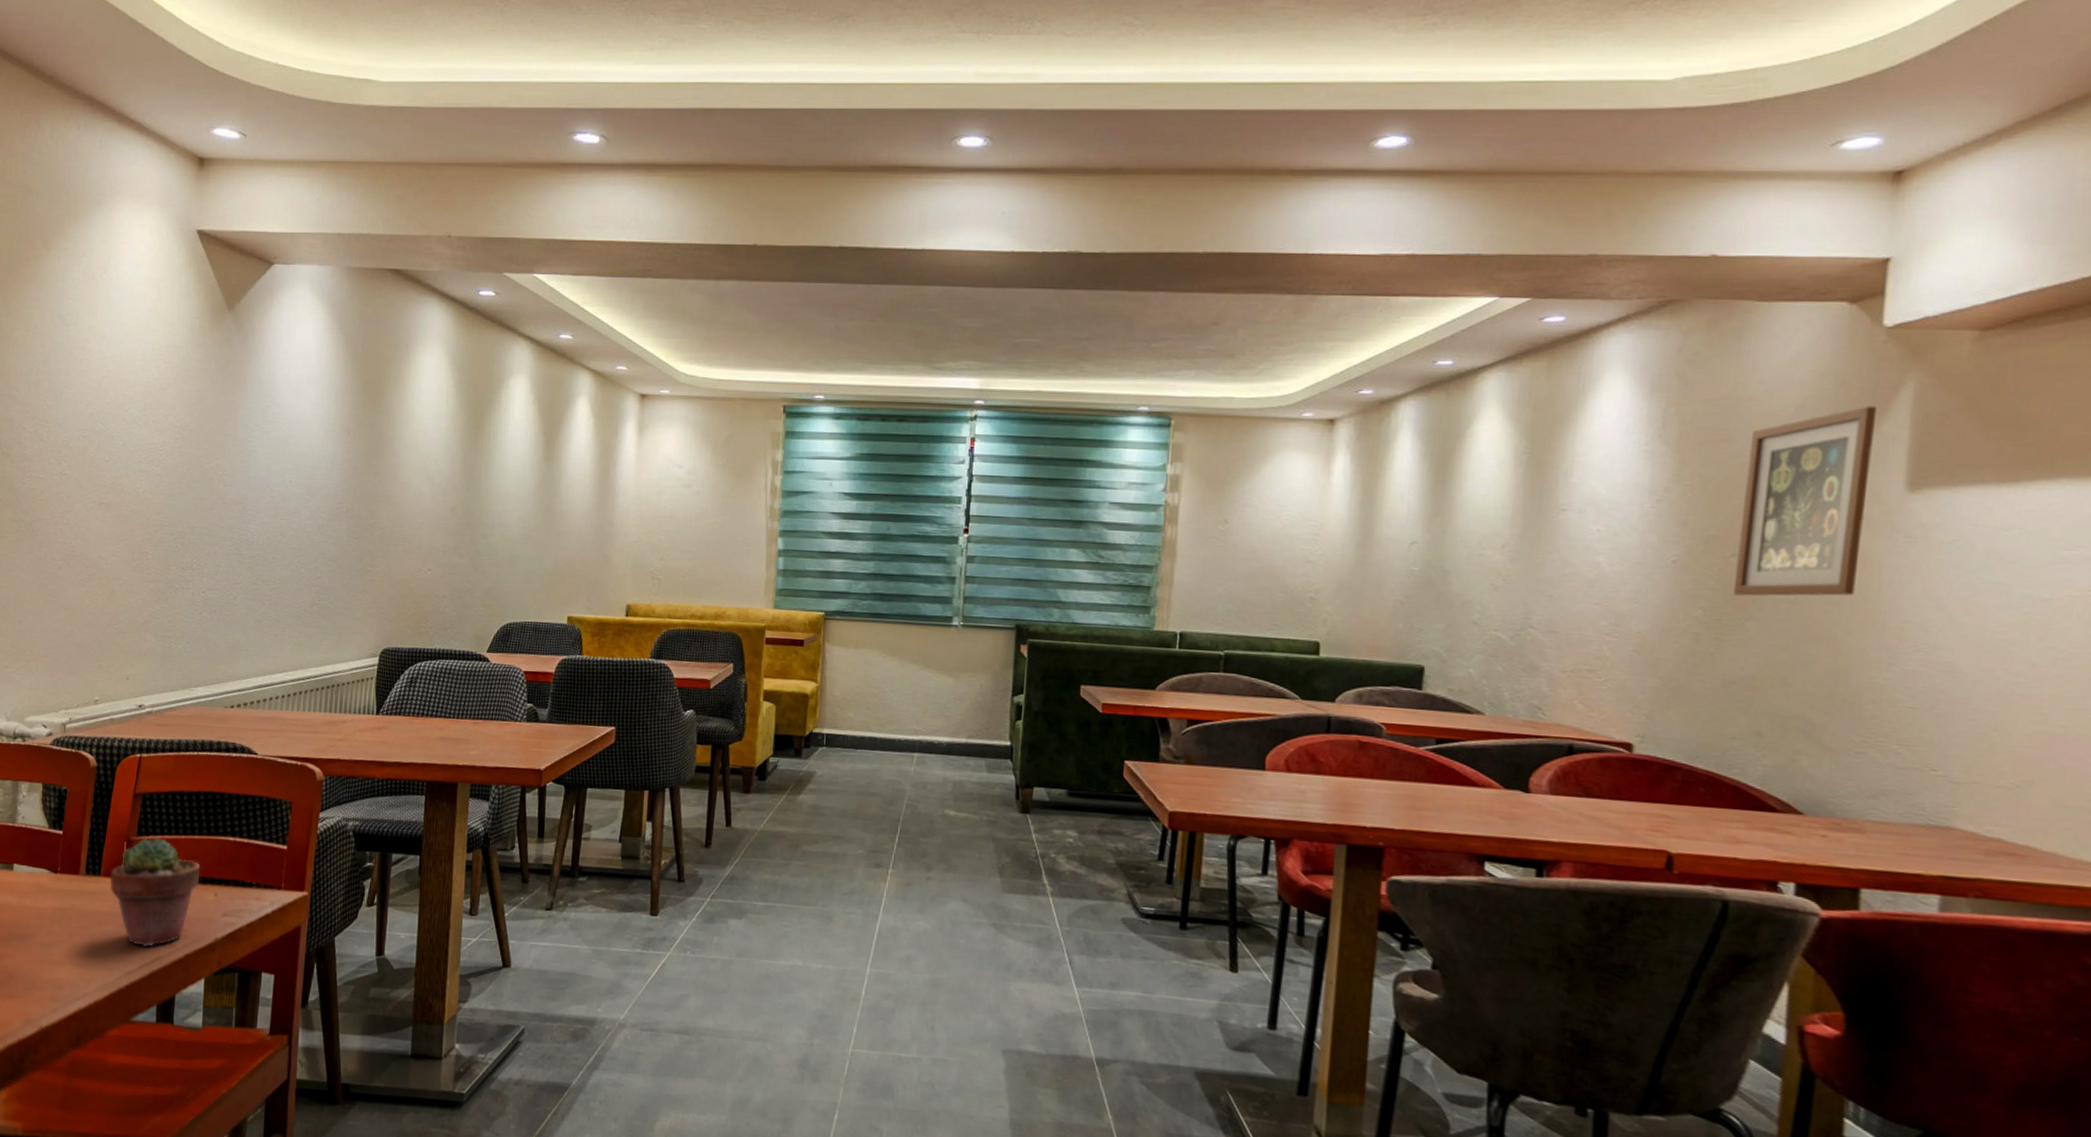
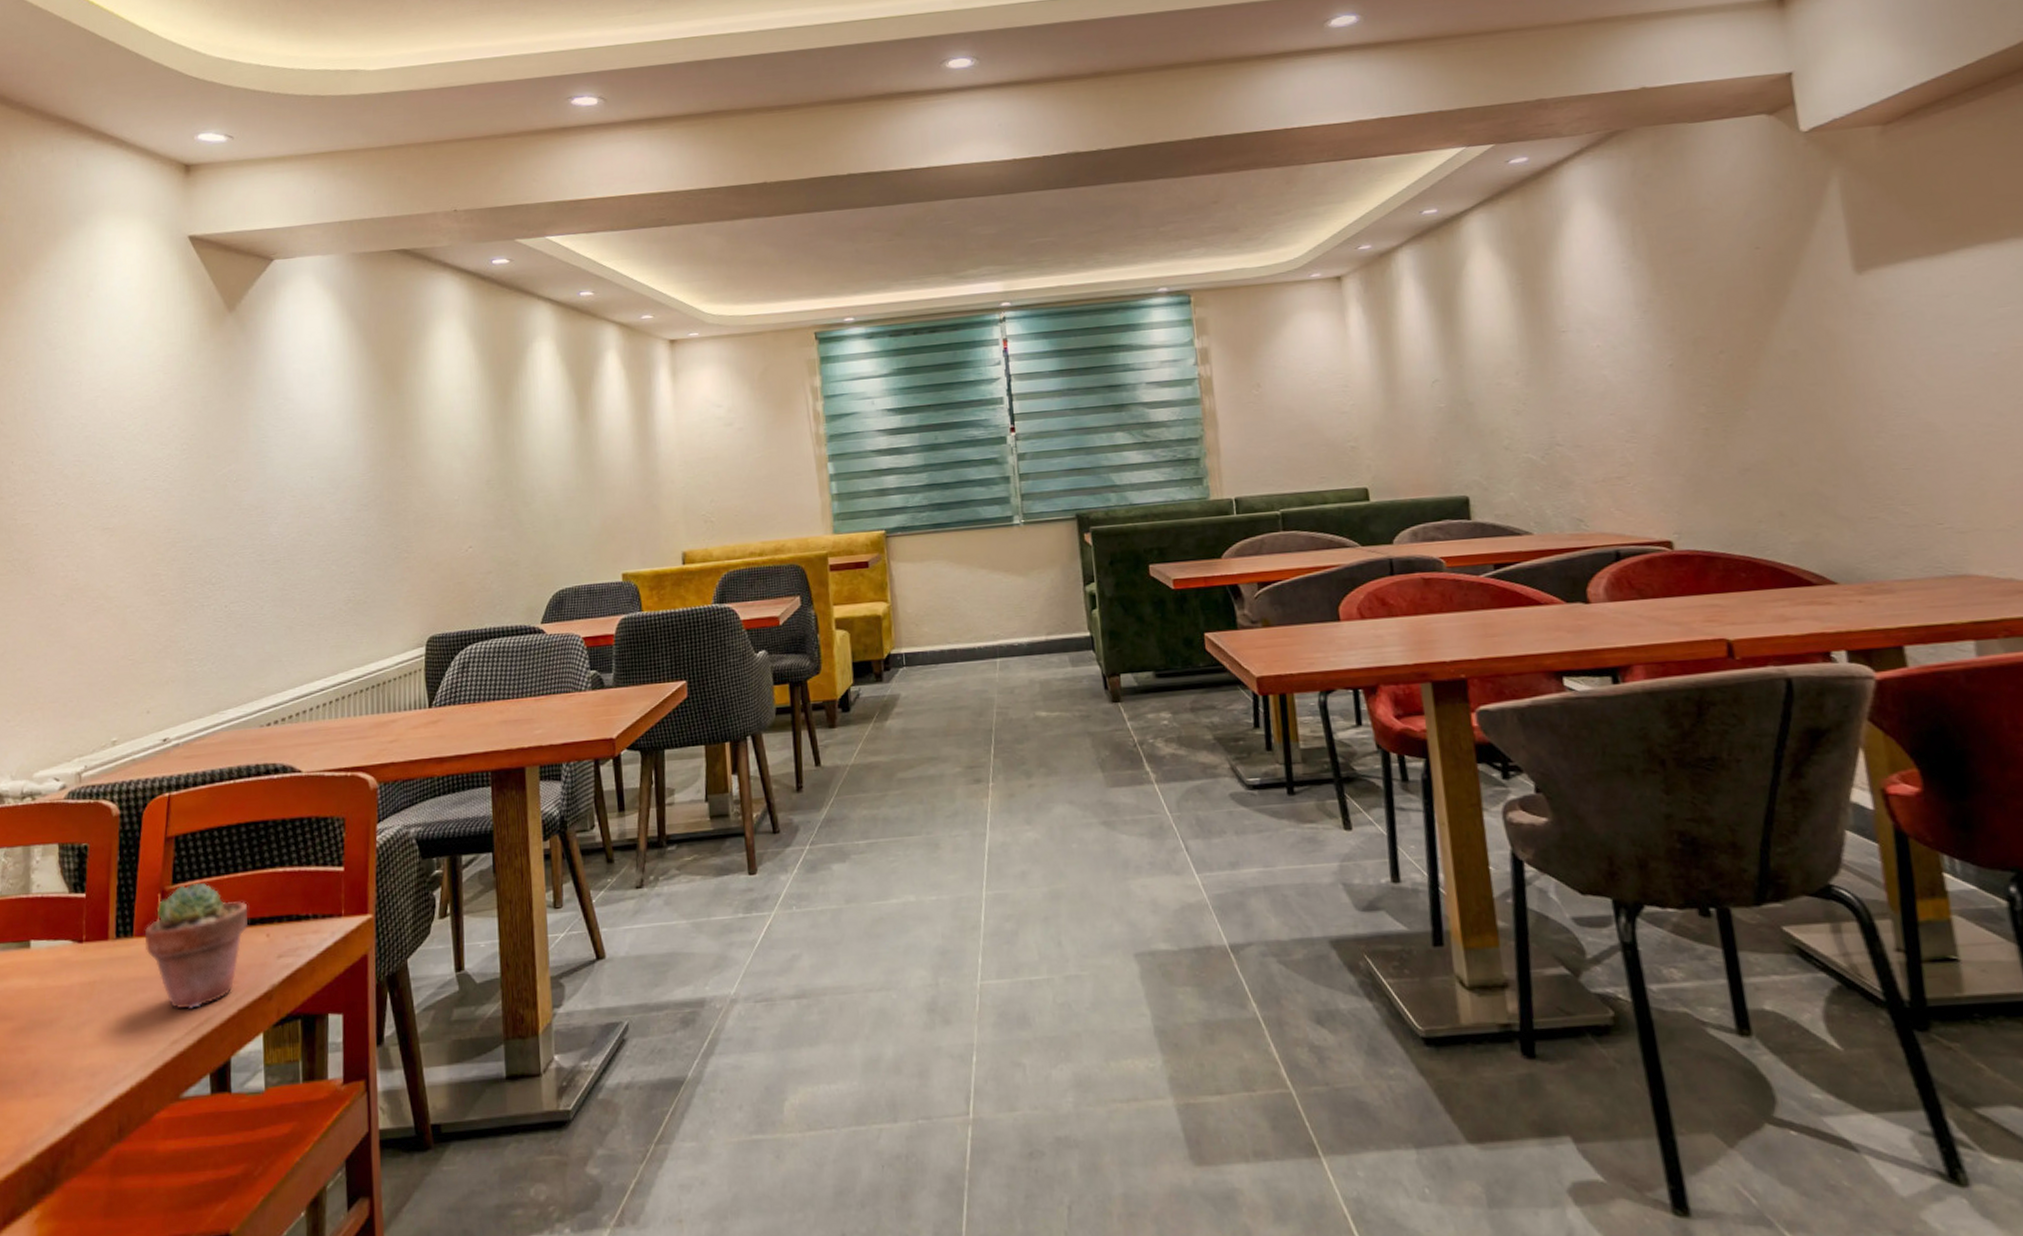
wall art: present [1734,405,1878,596] -> none [1711,202,1833,389]

